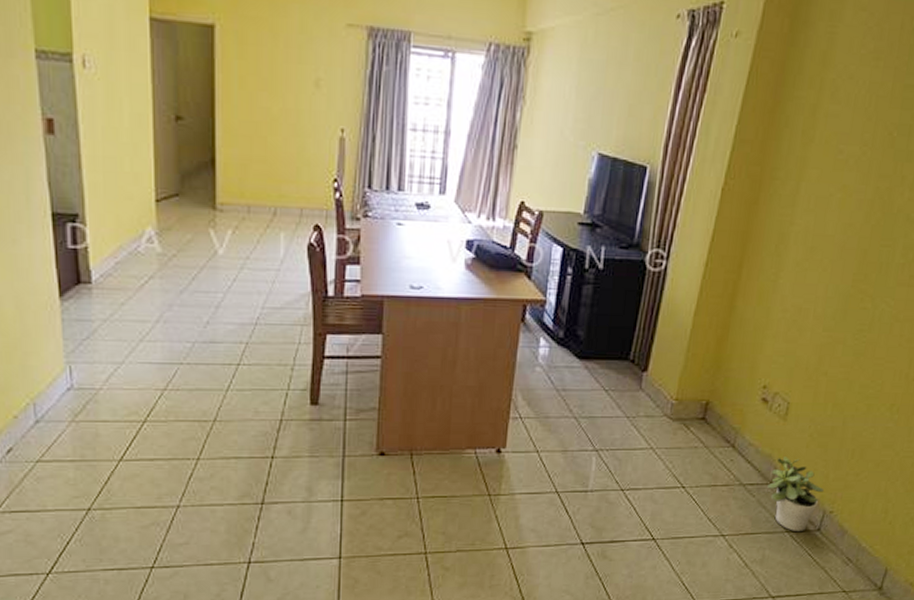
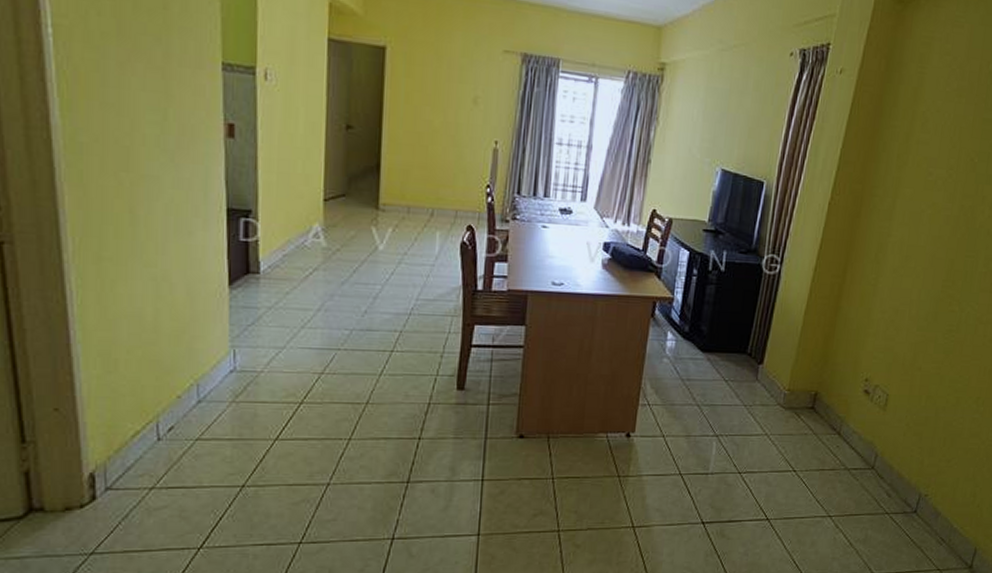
potted plant: present [767,457,825,532] -> none [869,444,920,514]

